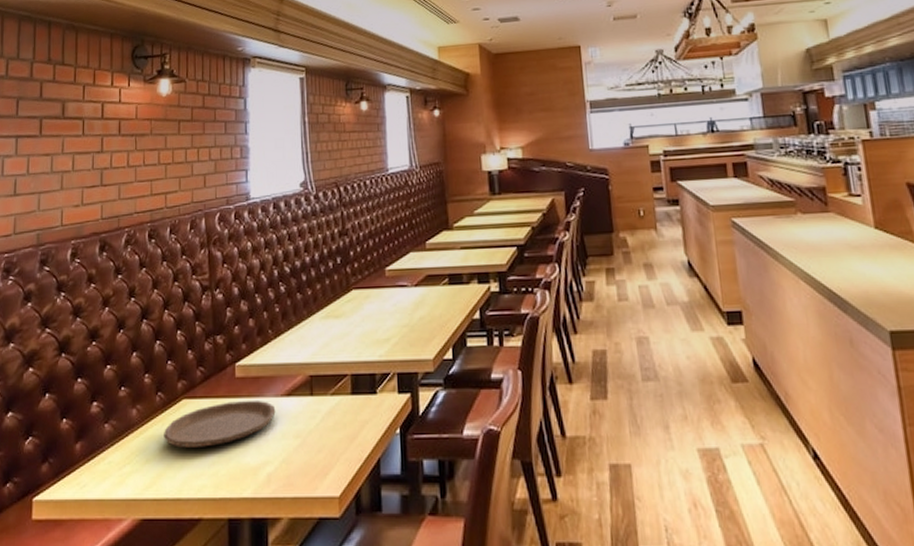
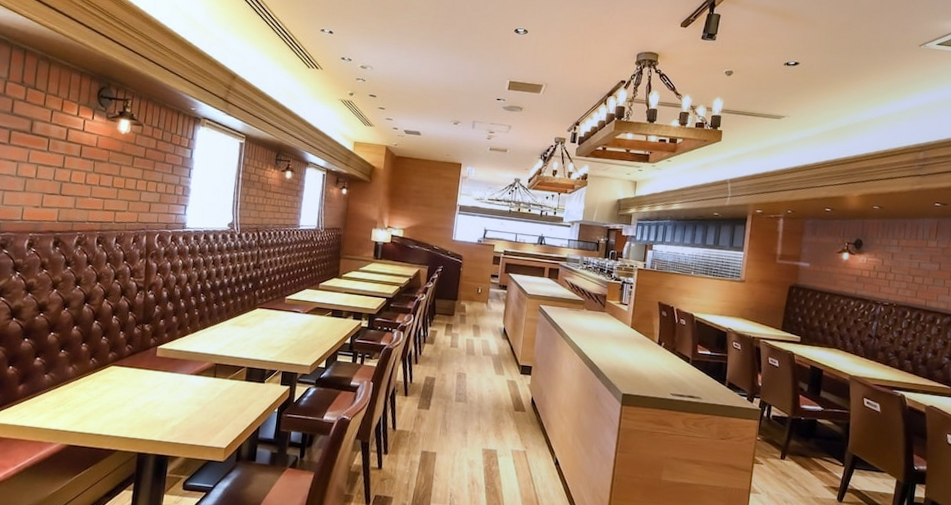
plate: present [164,401,276,448] -> none [93,372,185,402]

